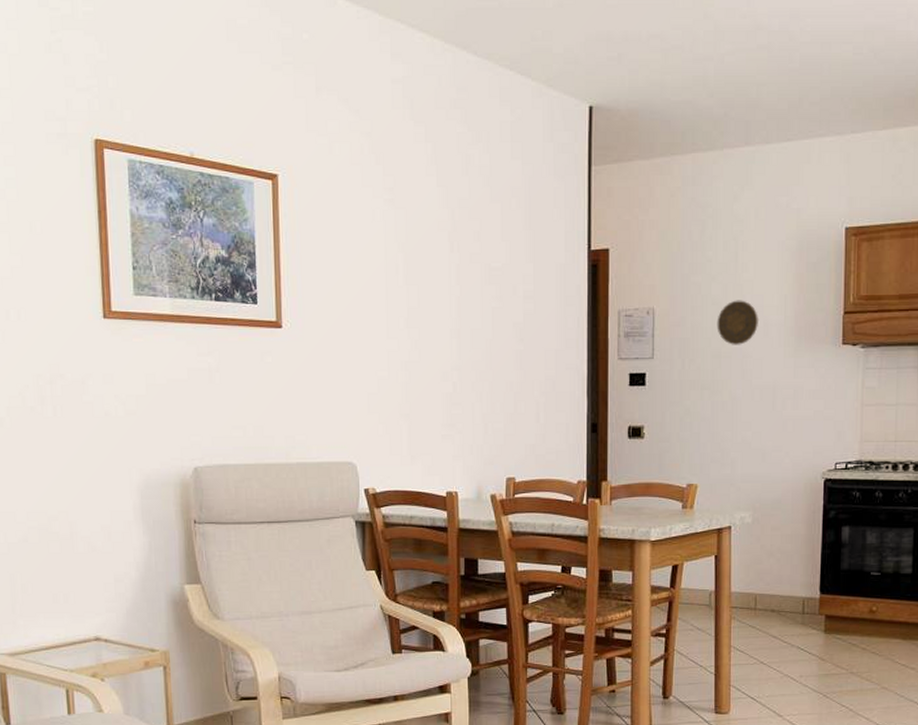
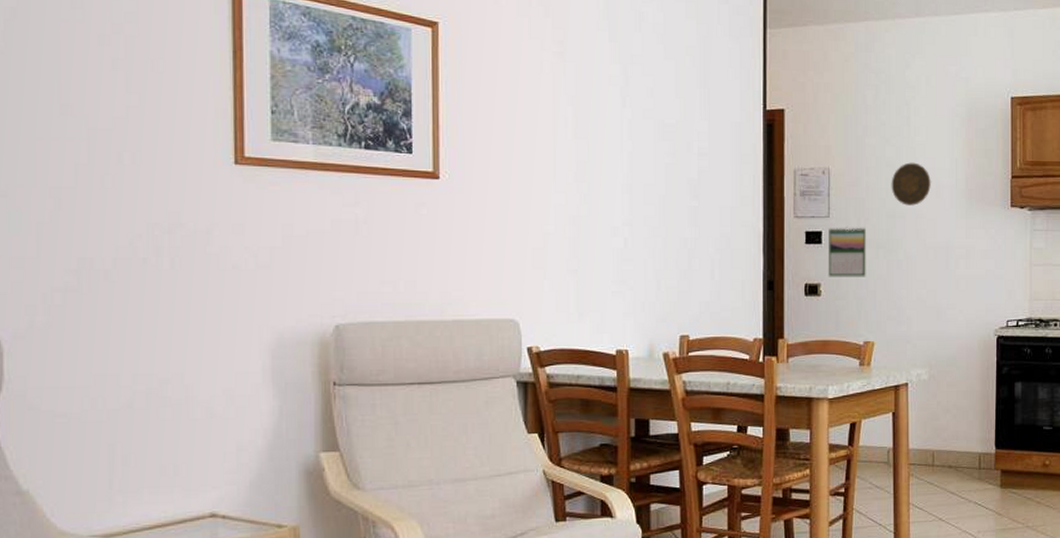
calendar: none [651,368,692,419] -> present [828,227,867,277]

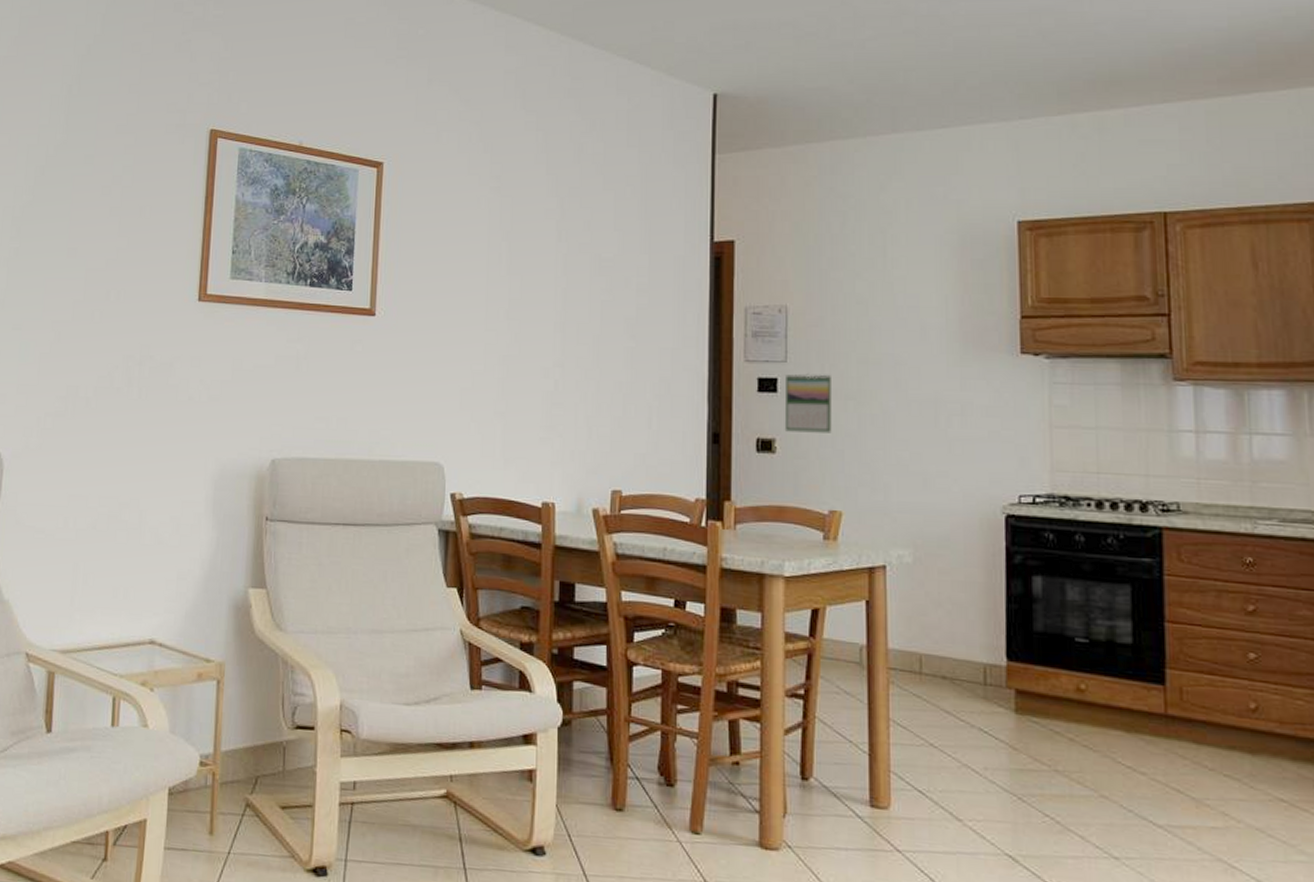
decorative plate: present [891,162,932,206] -> none [862,299,915,350]

